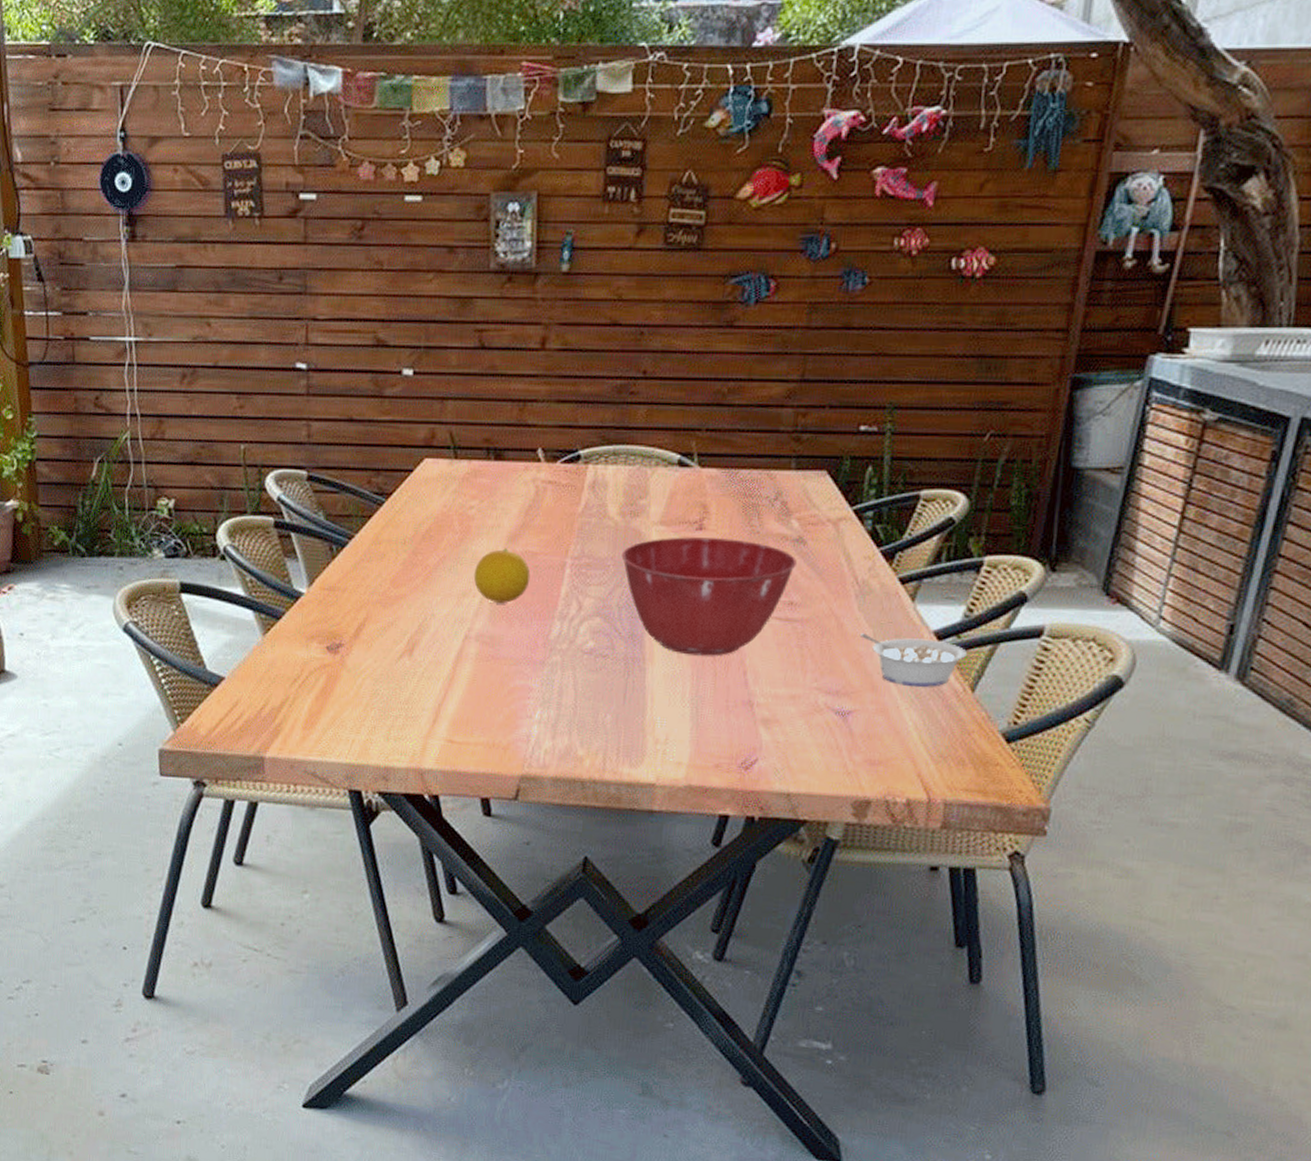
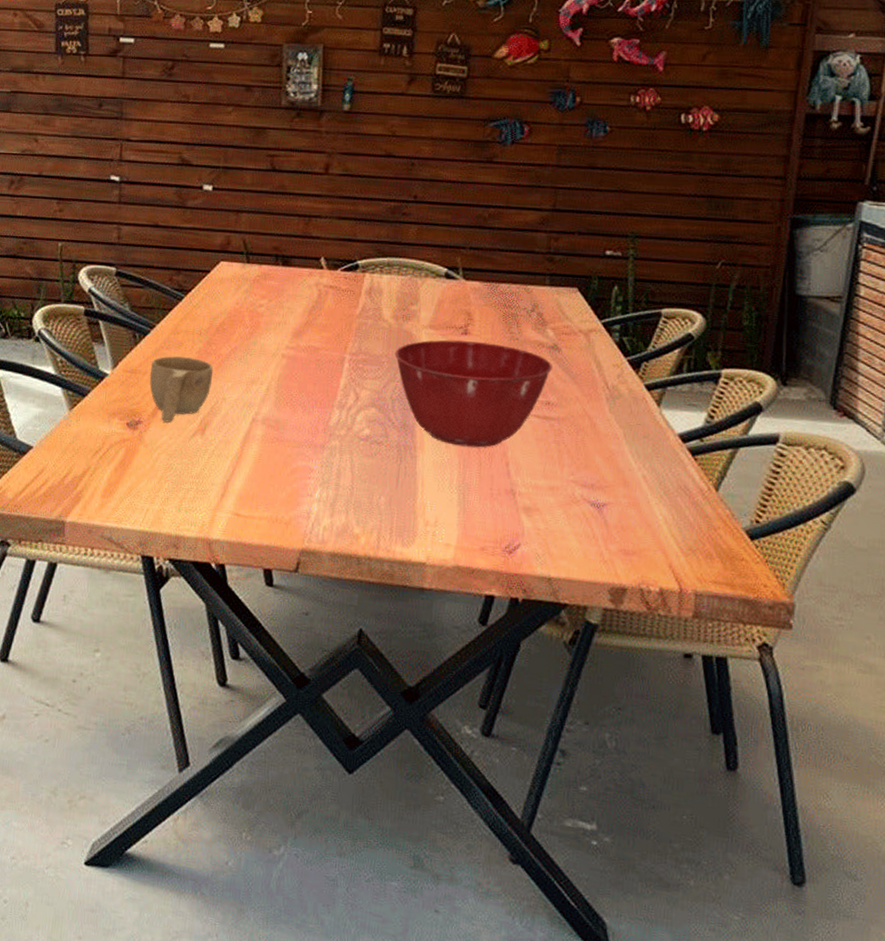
cup: none [349,569,420,644] -> present [149,356,213,422]
fruit: present [473,548,531,603] -> none [261,343,313,392]
legume: present [859,633,967,687] -> none [611,433,710,485]

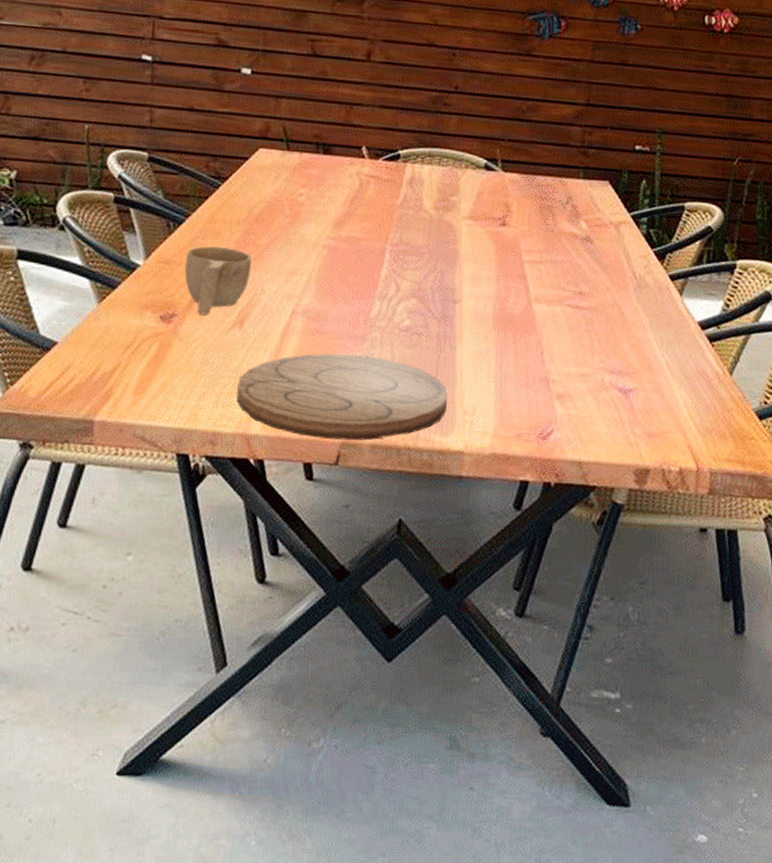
cutting board: none [198,461,408,549] -> present [236,353,448,441]
mixing bowl: present [394,340,552,447] -> none [435,231,585,337]

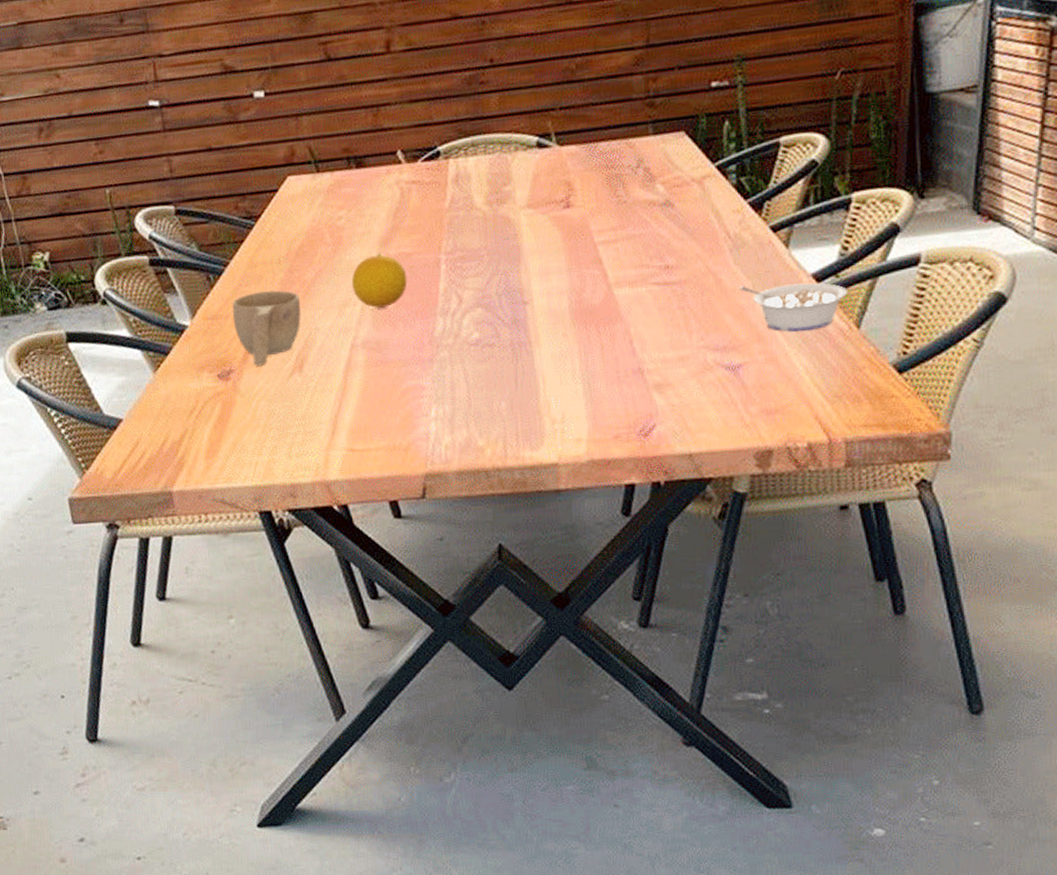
cutting board: present [236,353,448,441] -> none [308,378,533,474]
fruit: none [301,233,354,283] -> present [351,253,408,308]
legume: none [637,321,725,370] -> present [738,282,847,332]

